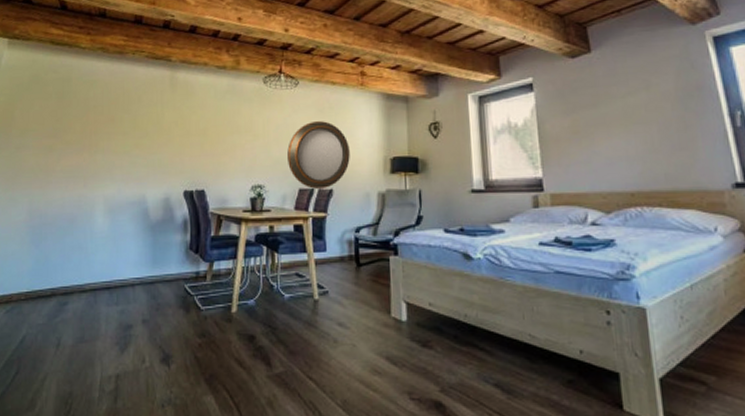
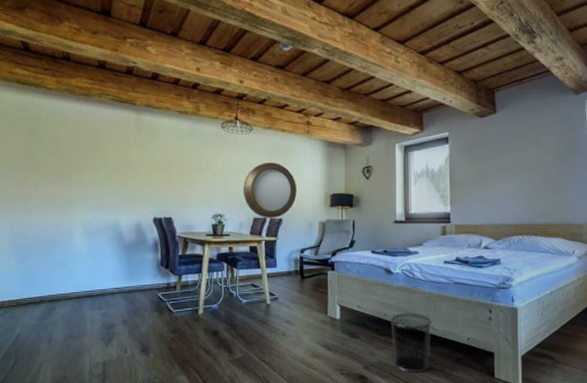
waste bin: none [472,313,530,401] -> present [390,313,432,373]

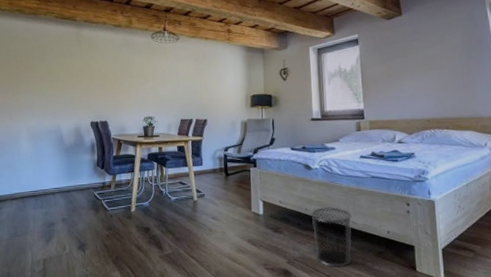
home mirror: present [243,162,297,218] -> none [171,68,220,119]

